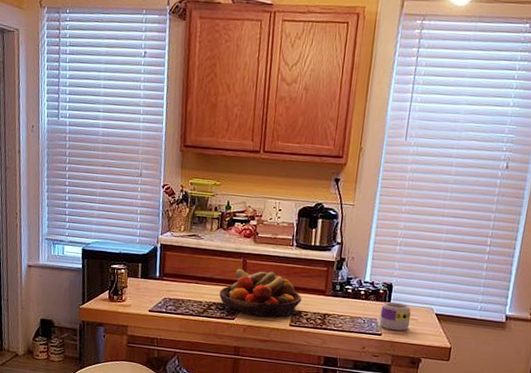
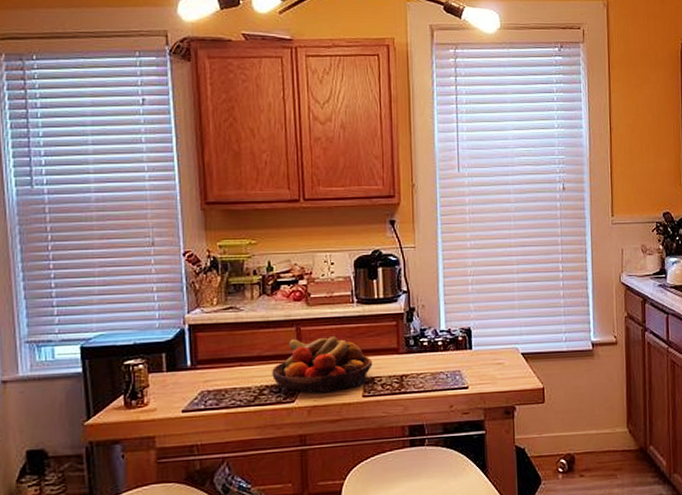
mug: present [379,301,412,331] -> none [463,347,497,381]

